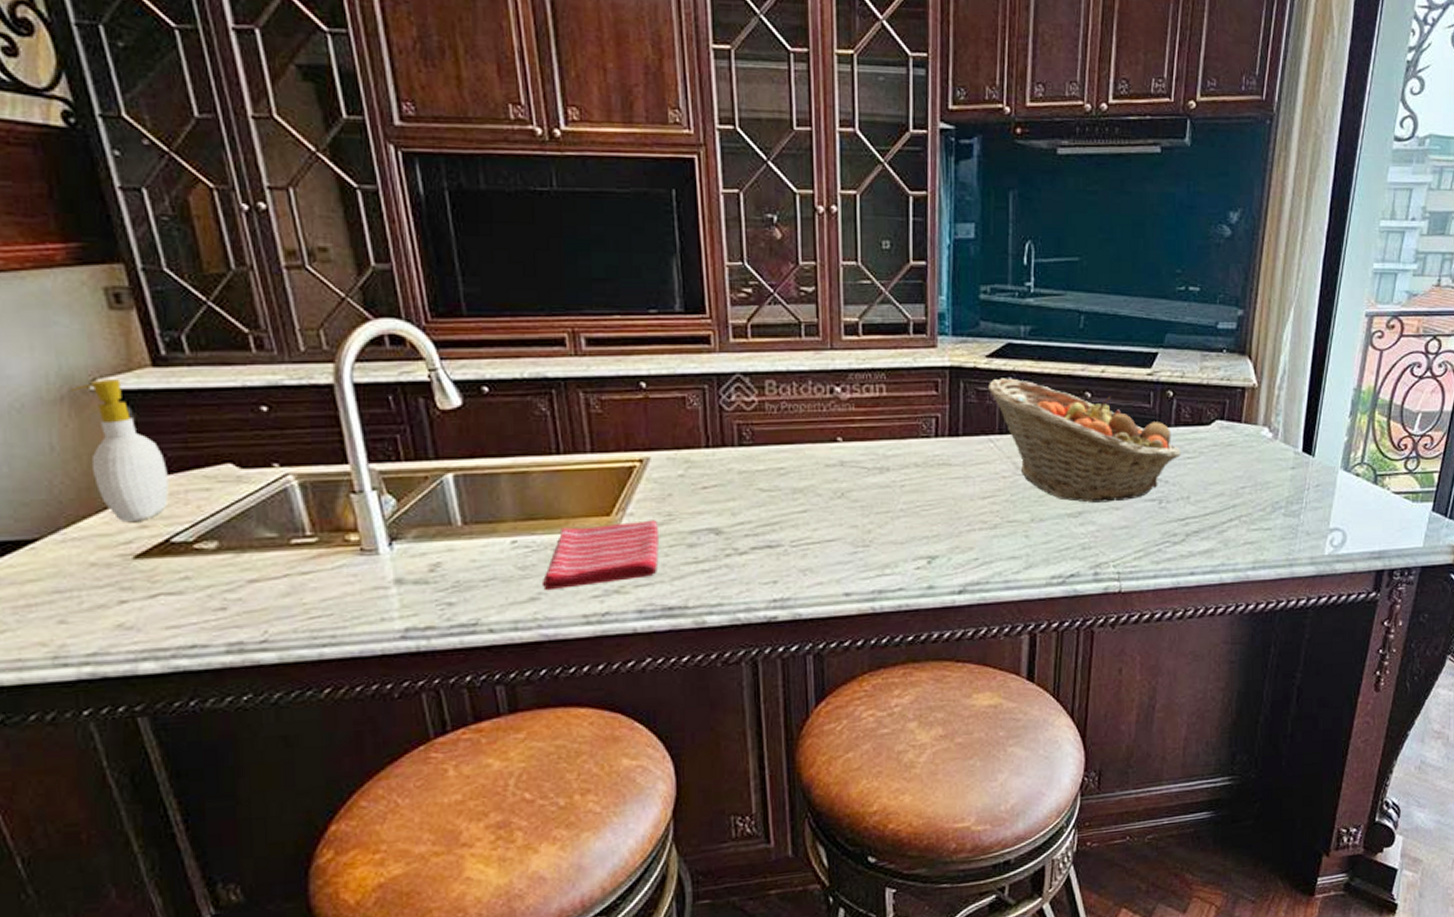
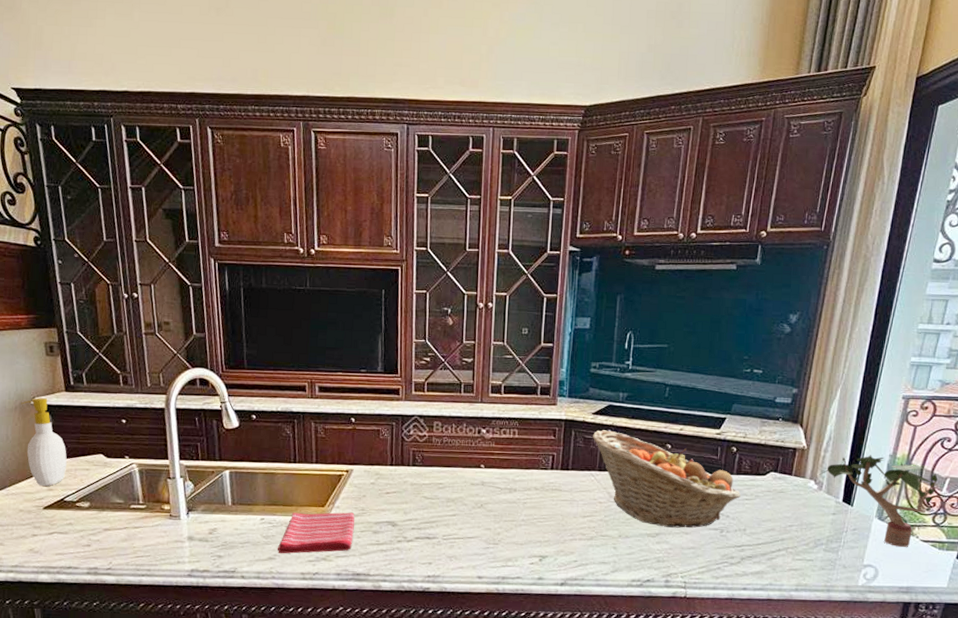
potted plant: none [1272,390,1409,502] -> present [817,455,938,547]

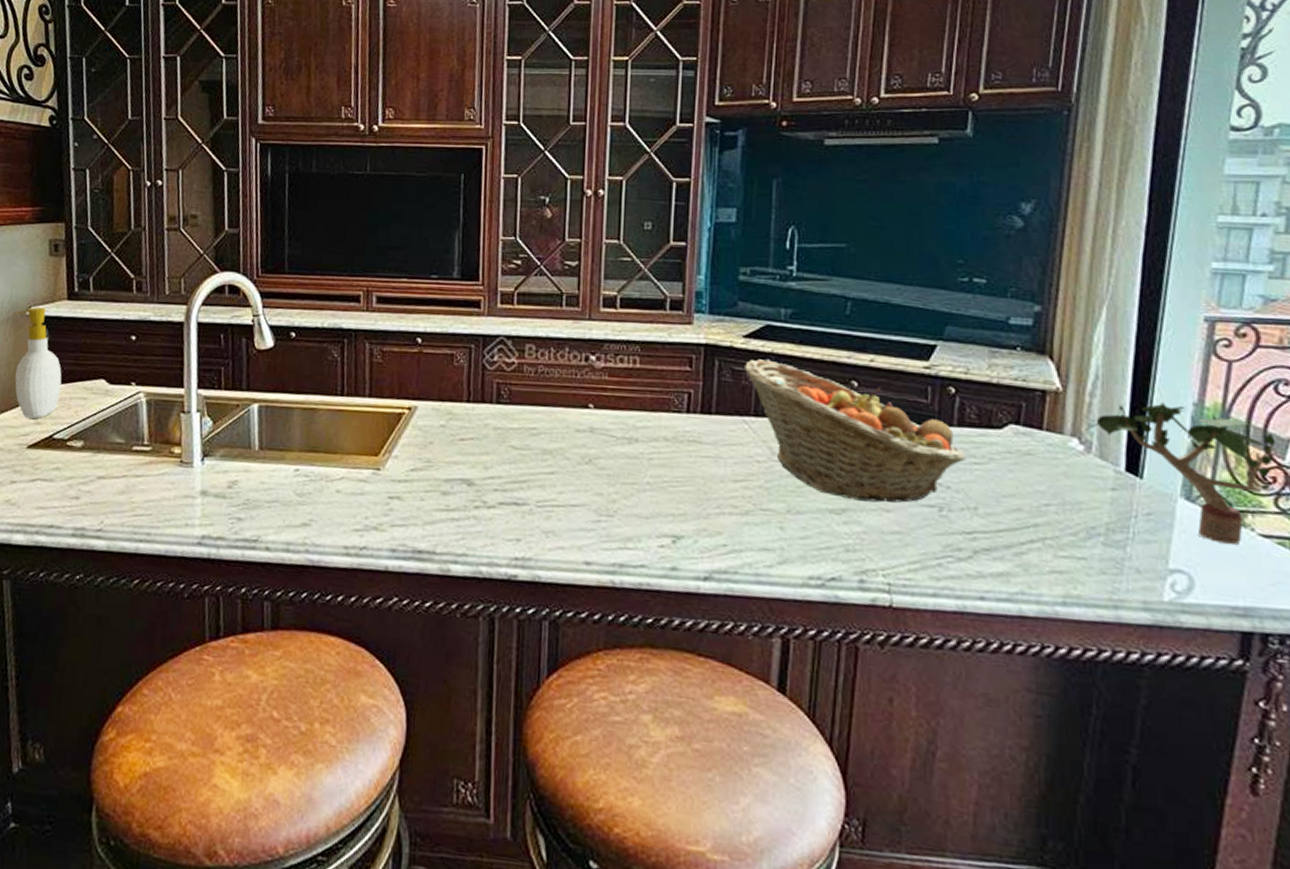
dish towel: present [277,512,355,554] -> none [314,462,418,519]

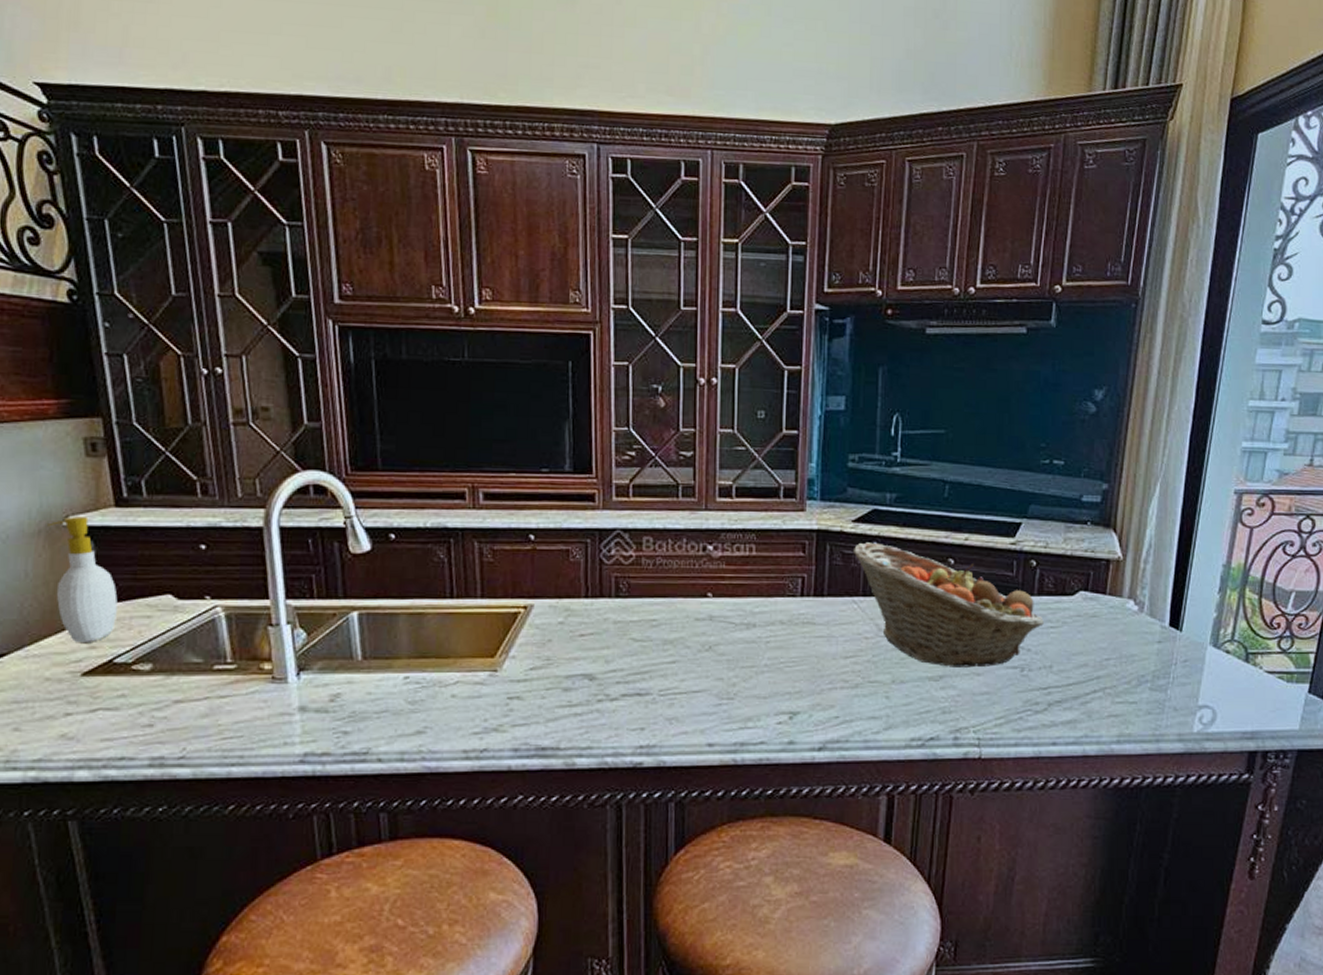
potted plant: present [1082,402,1276,544] -> none [1137,565,1281,681]

